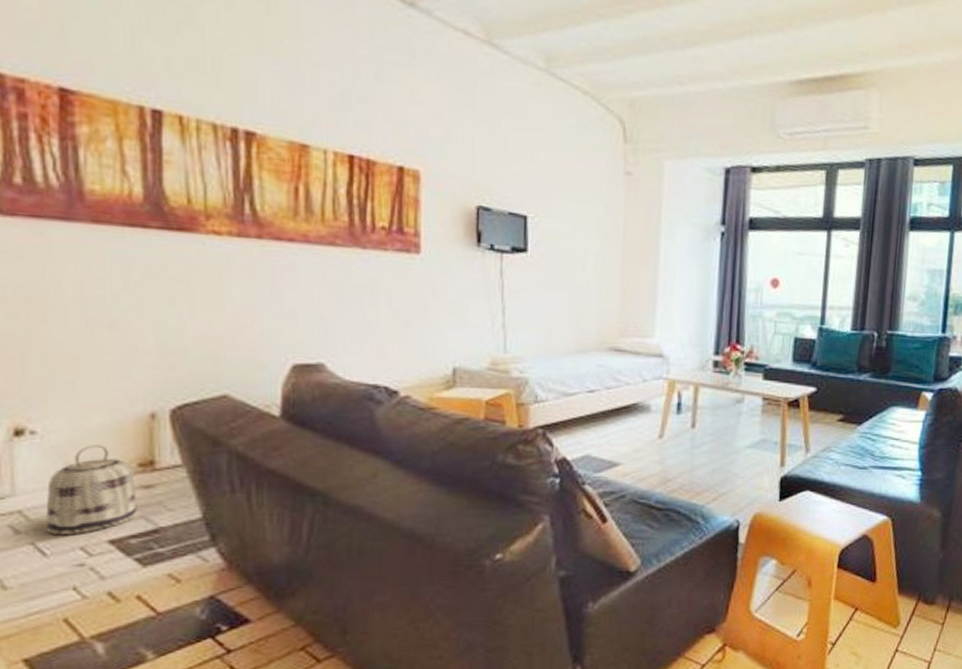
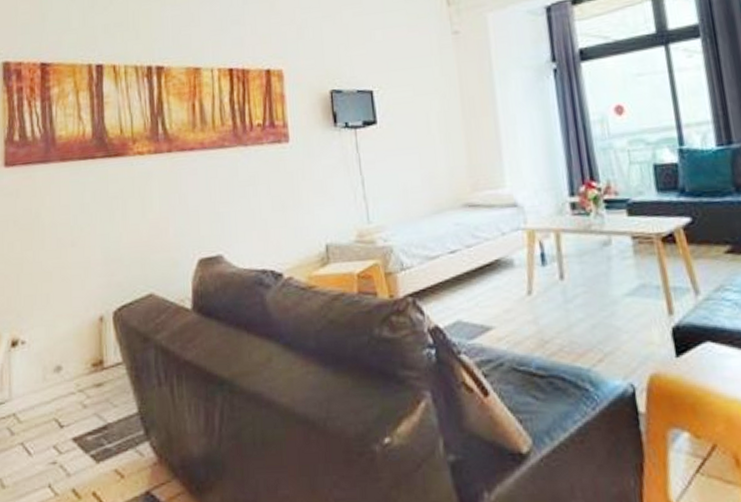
basket: present [46,445,139,536] -> none [31,349,93,435]

